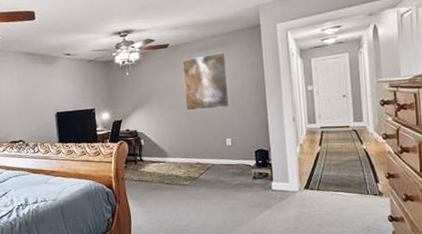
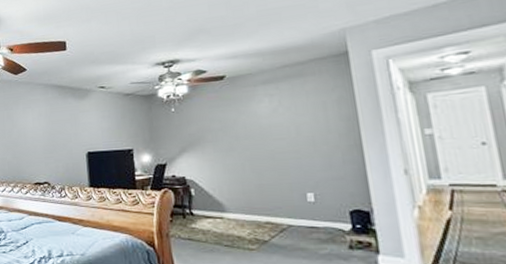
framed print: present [182,52,230,111] -> none [242,84,311,156]

